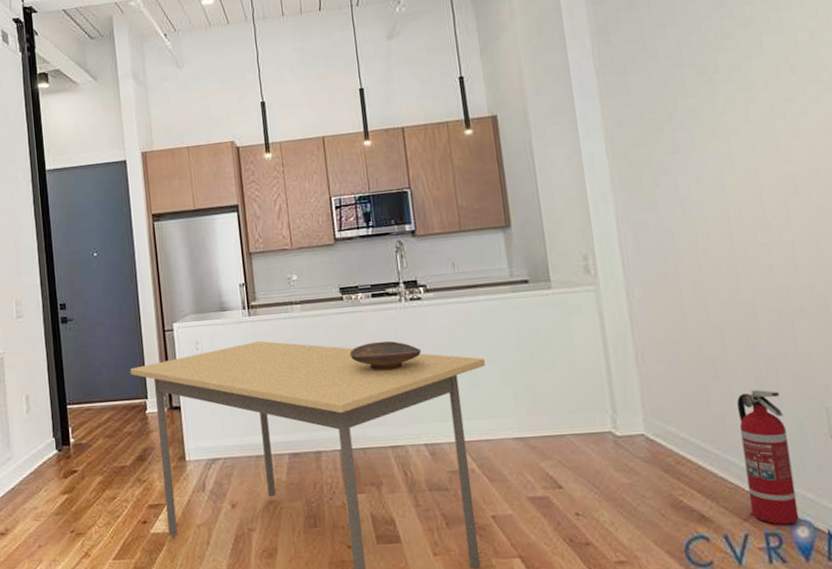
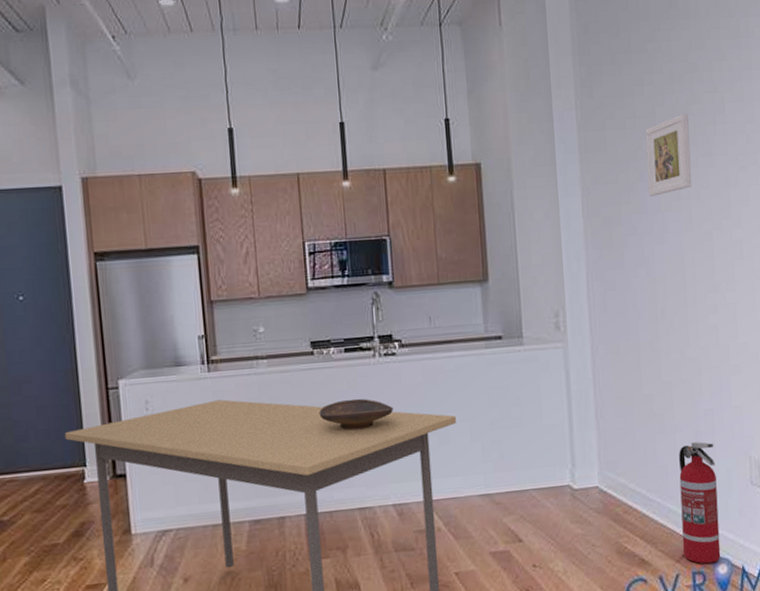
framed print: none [671,50,730,136] -> present [645,113,692,196]

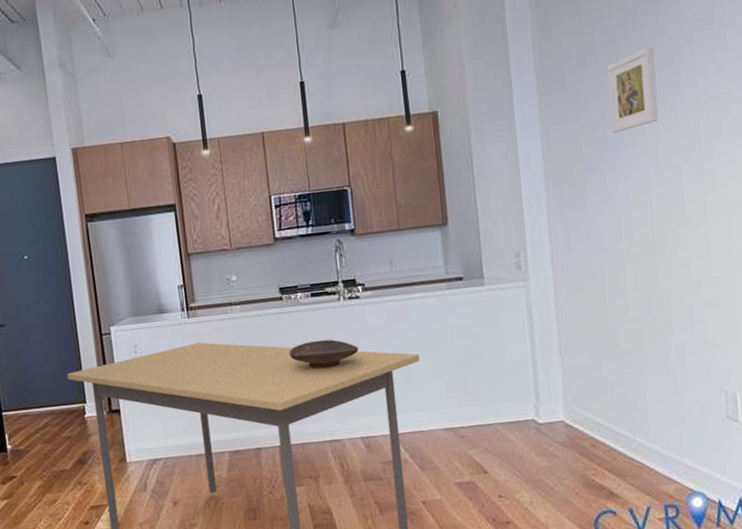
fire extinguisher: present [678,442,721,564] -> none [647,376,695,498]

